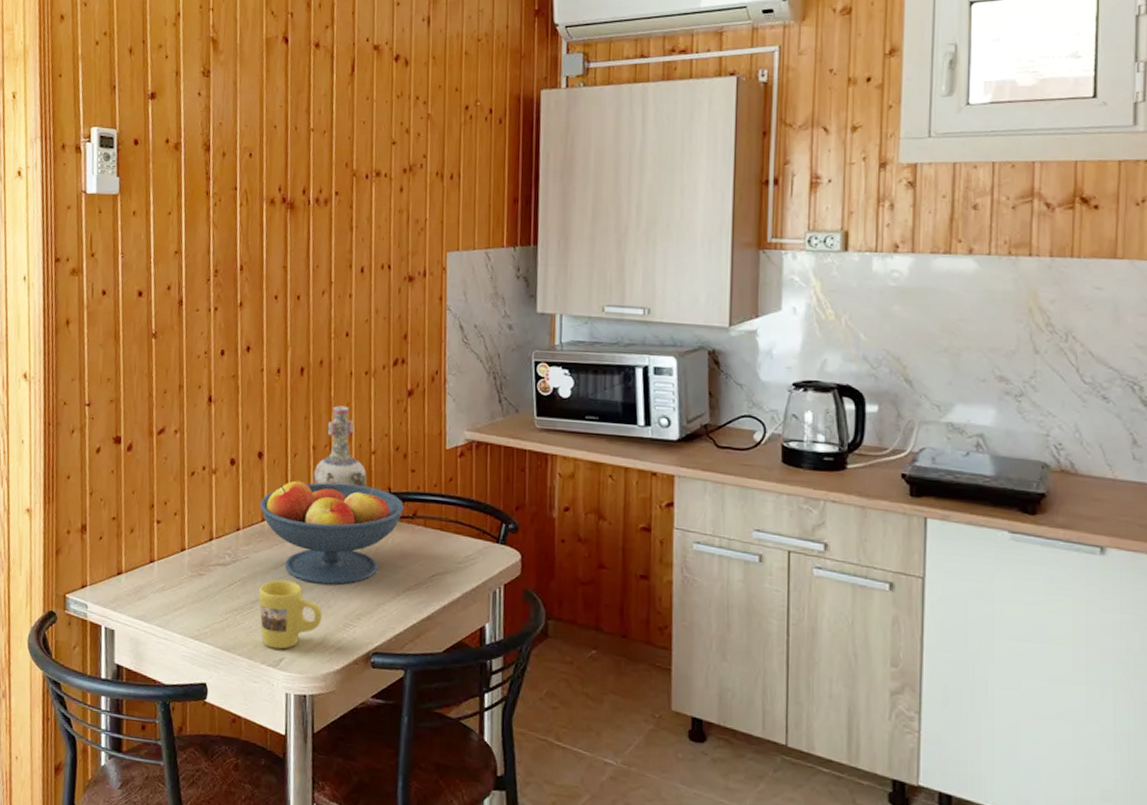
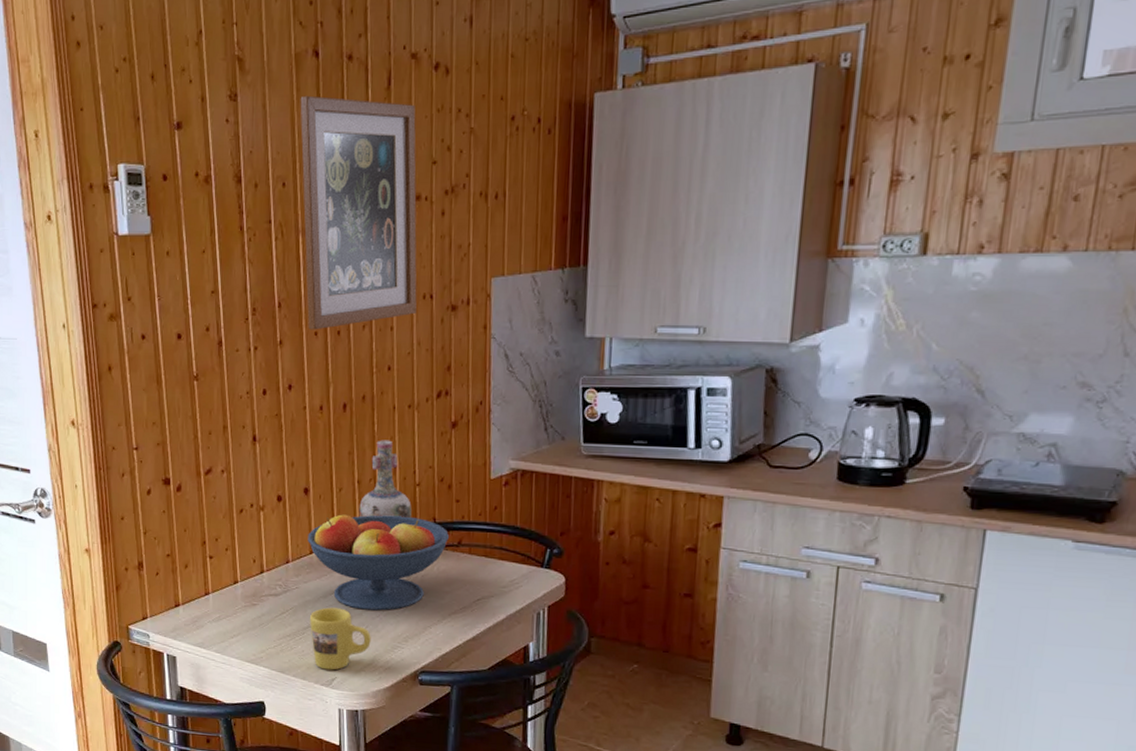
wall art: none [268,76,377,294] -> present [300,95,417,330]

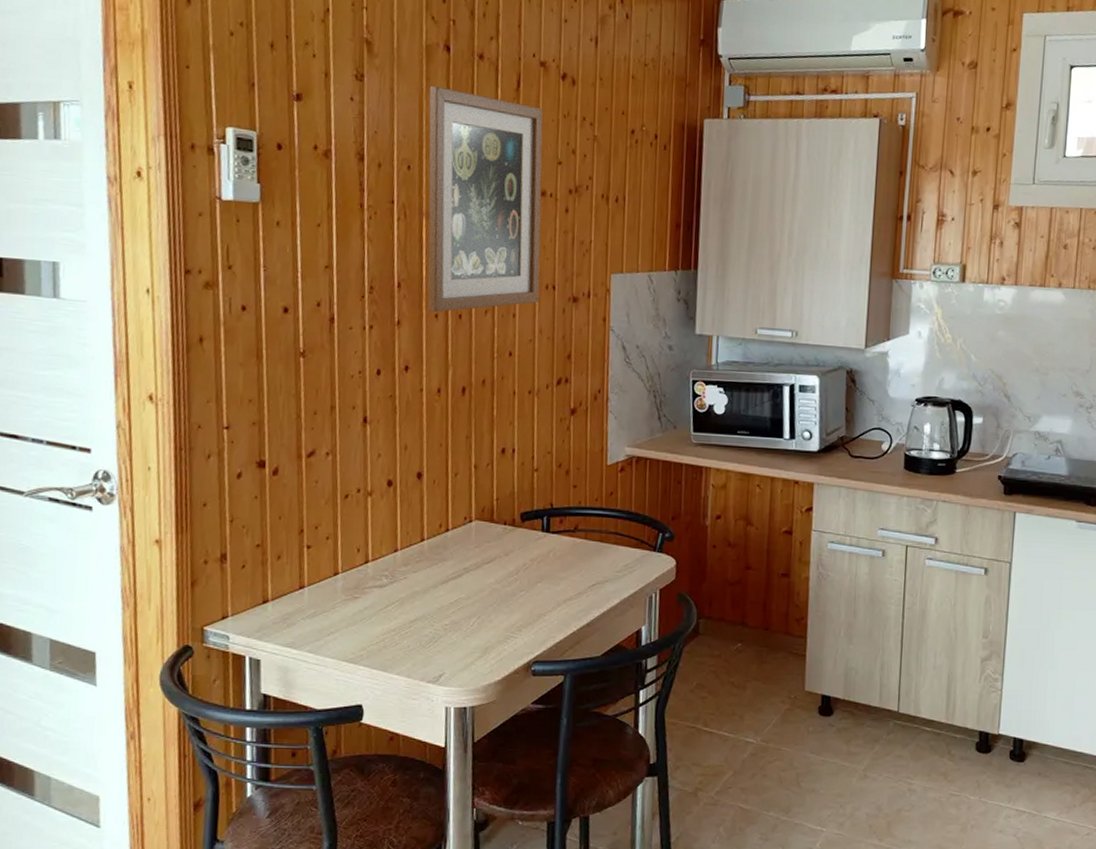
fruit bowl: present [307,514,450,611] -> none [419,500,567,600]
mug: present [309,607,371,670] -> none [417,598,483,666]
vase: present [359,440,412,518] -> none [474,424,529,503]

